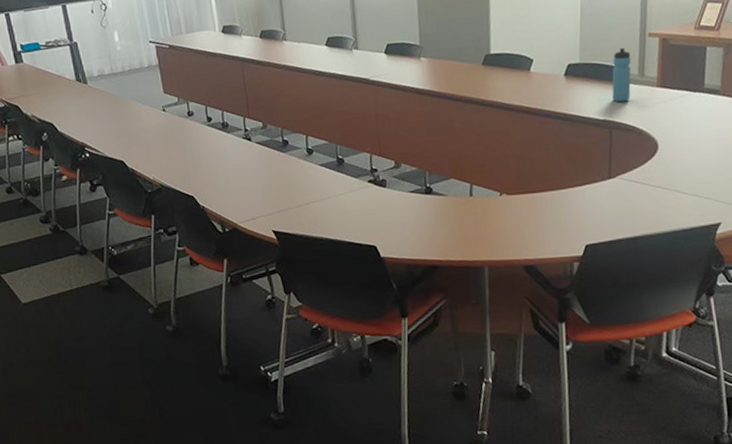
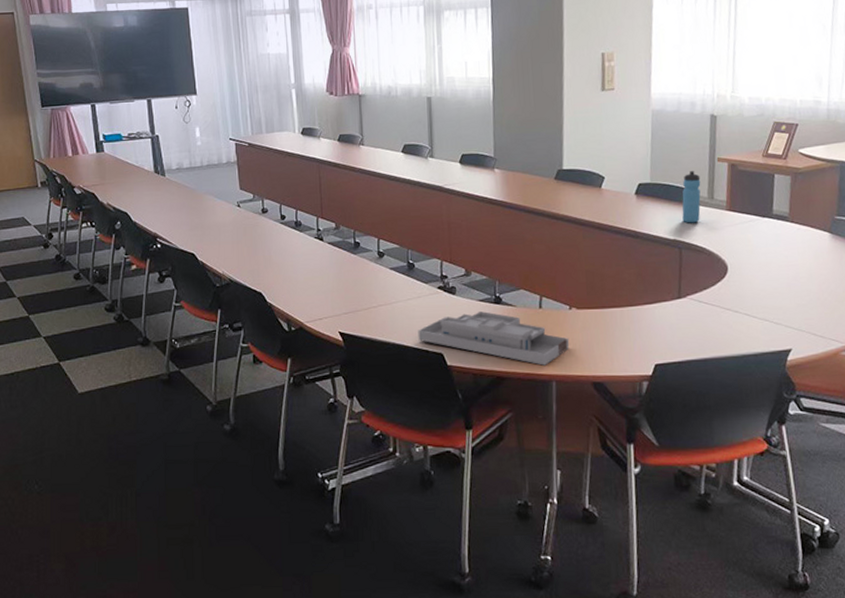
desk organizer: none [350,202,501,252] -> present [418,311,570,366]

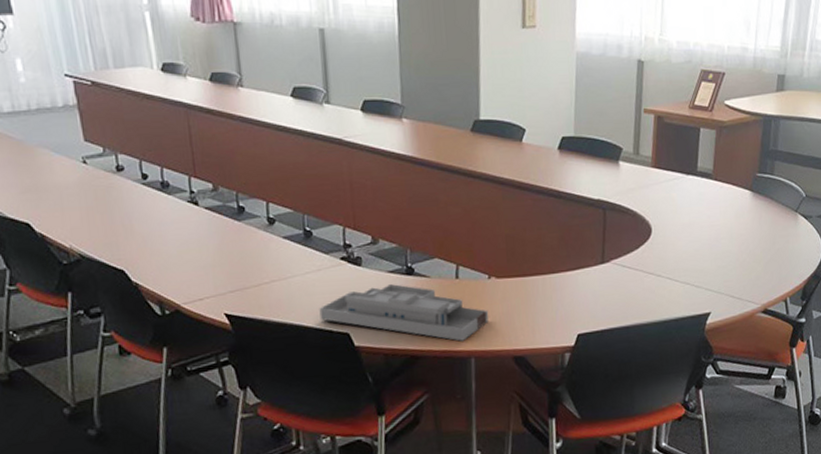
water bottle: present [682,171,701,223] -> none [606,123,627,182]

